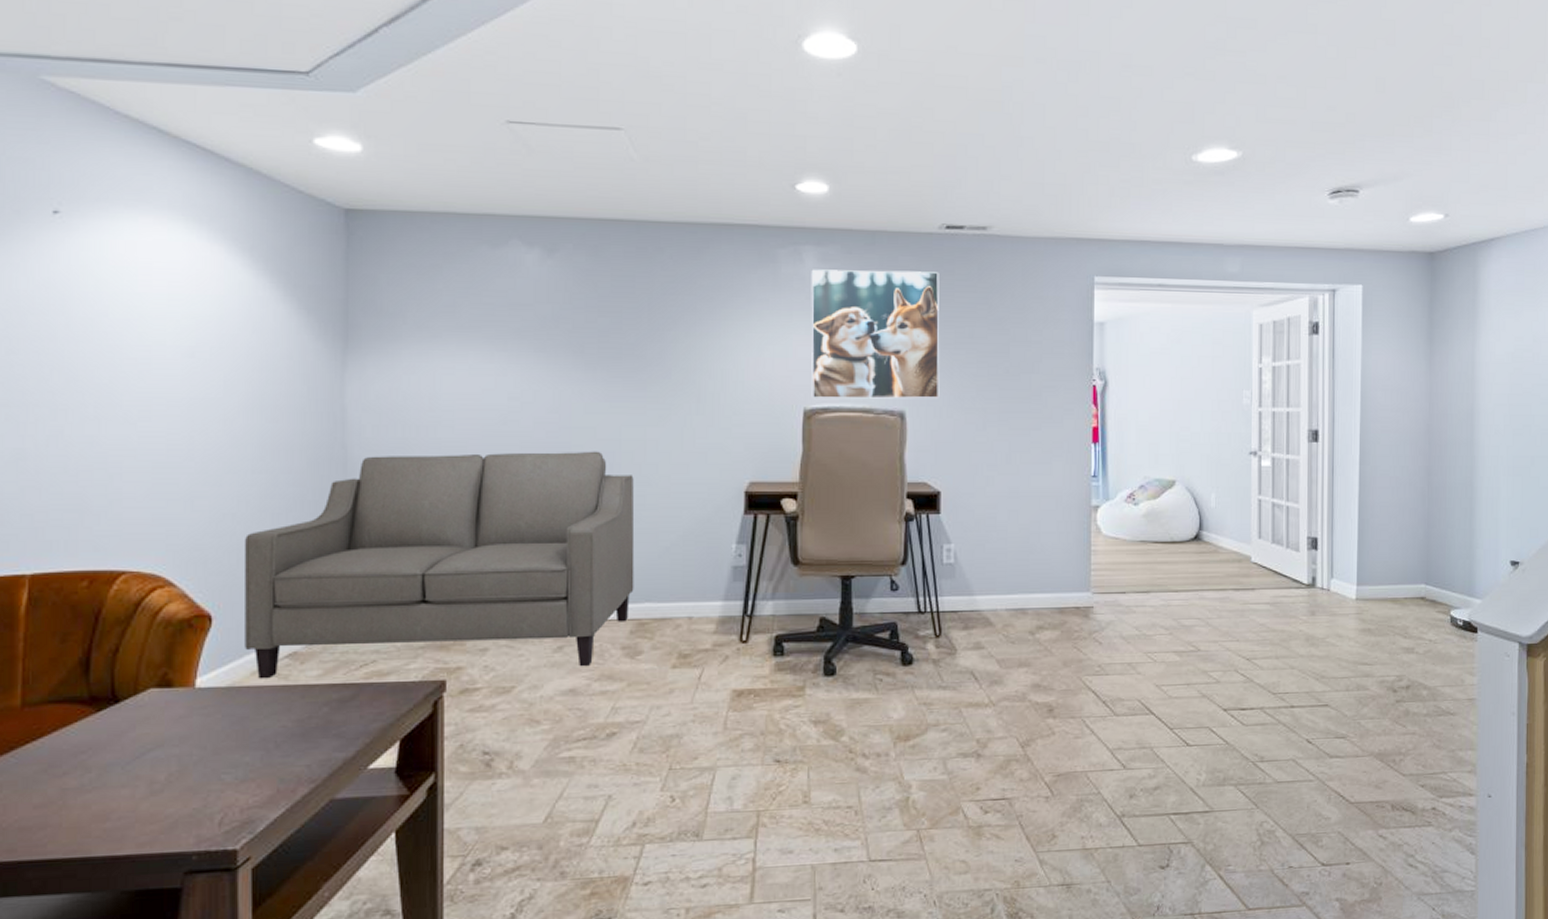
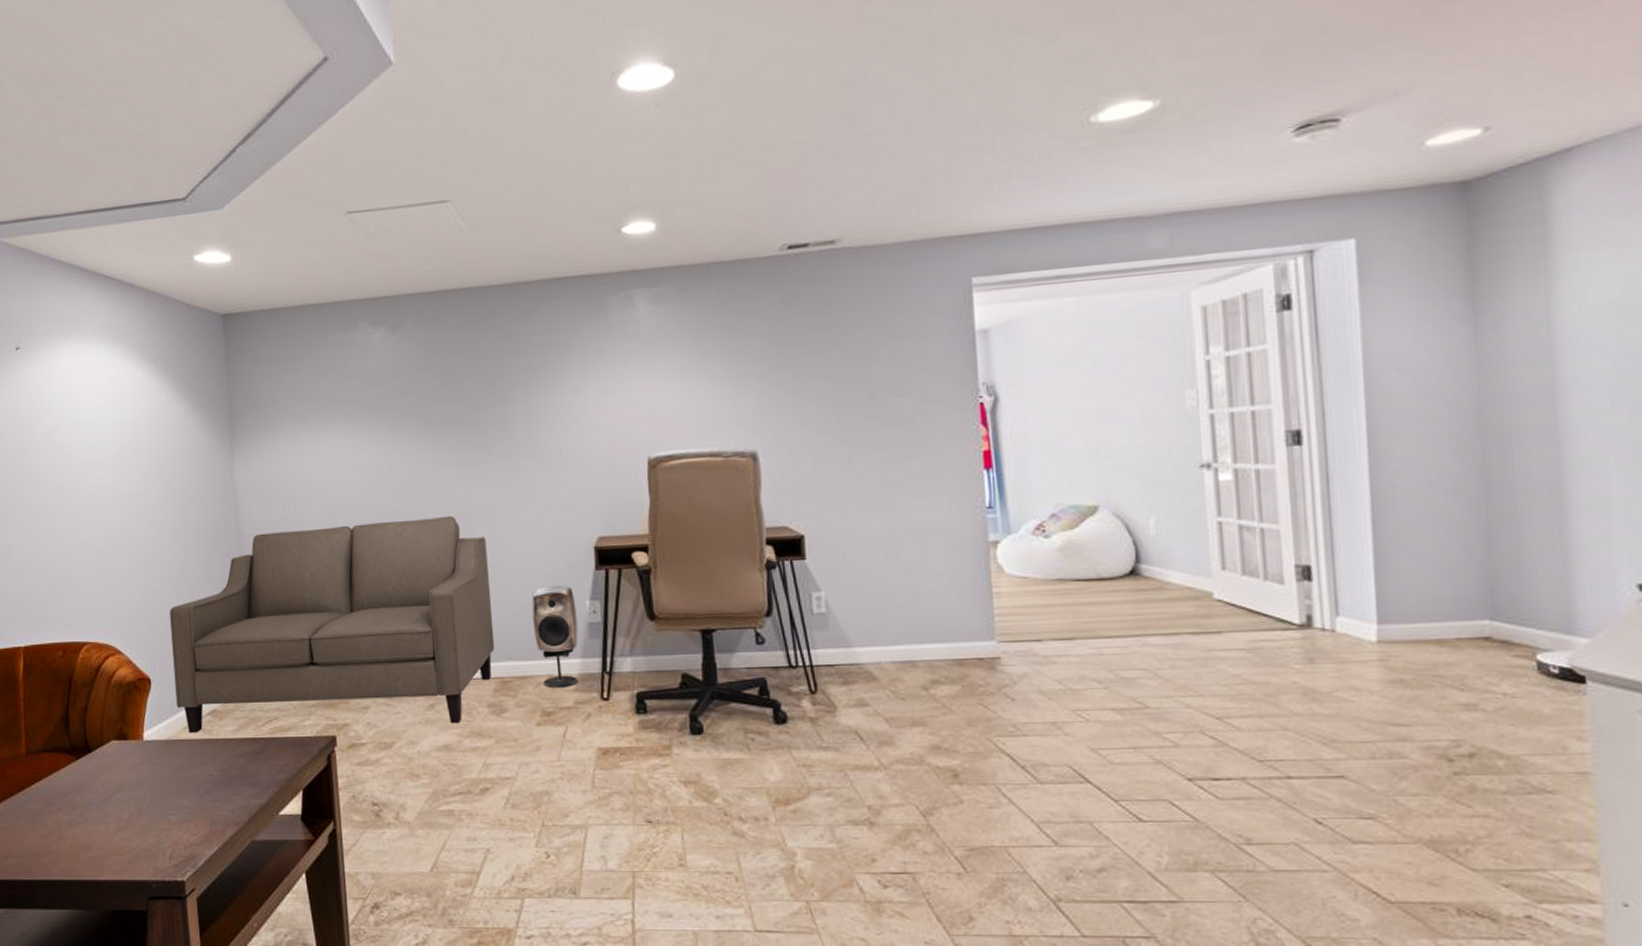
speaker: none [676,528,722,631] -> present [531,586,578,689]
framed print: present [811,269,940,399] -> none [644,297,795,447]

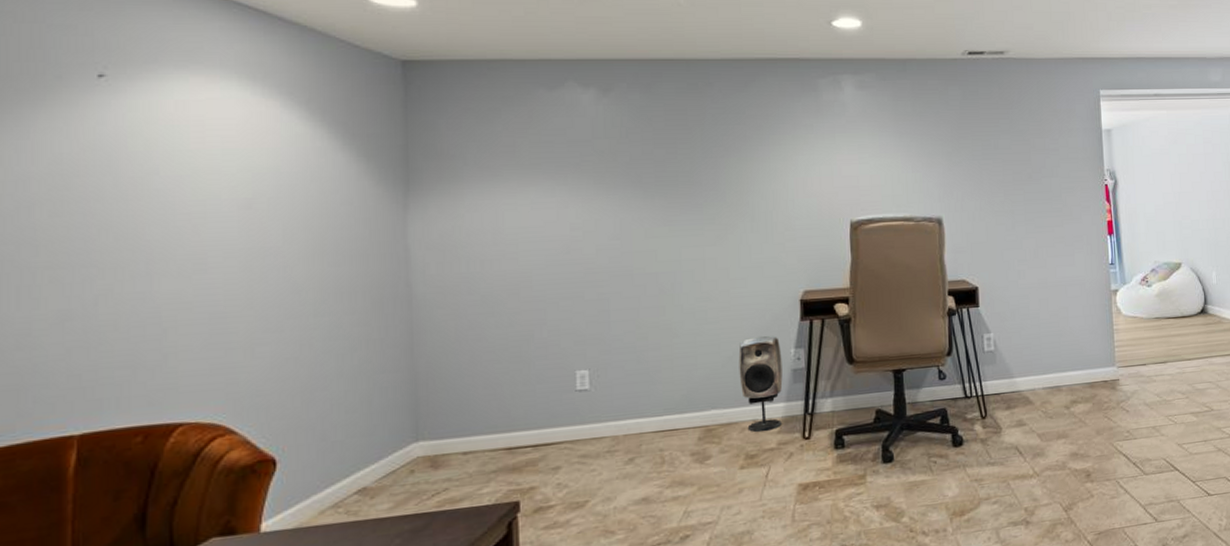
sofa: present [169,515,495,734] -> none [308,272,700,518]

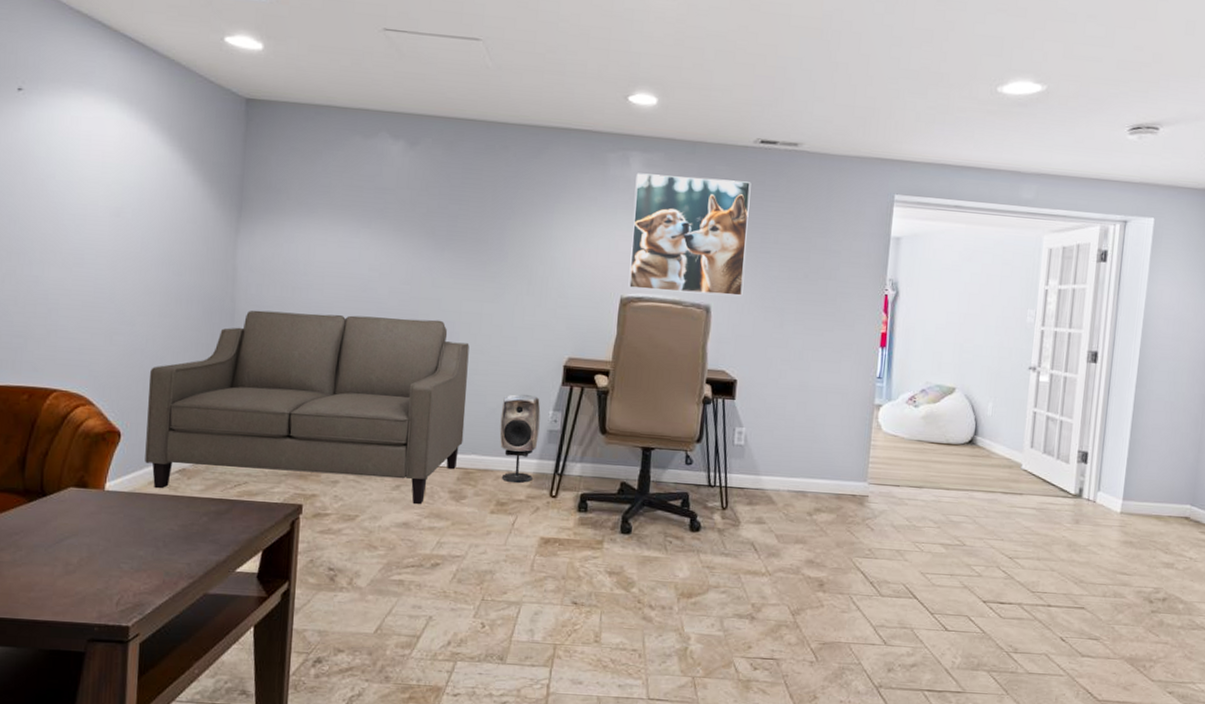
sofa: none [308,272,700,518] -> present [145,310,470,505]
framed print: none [850,93,972,212] -> present [628,173,751,296]

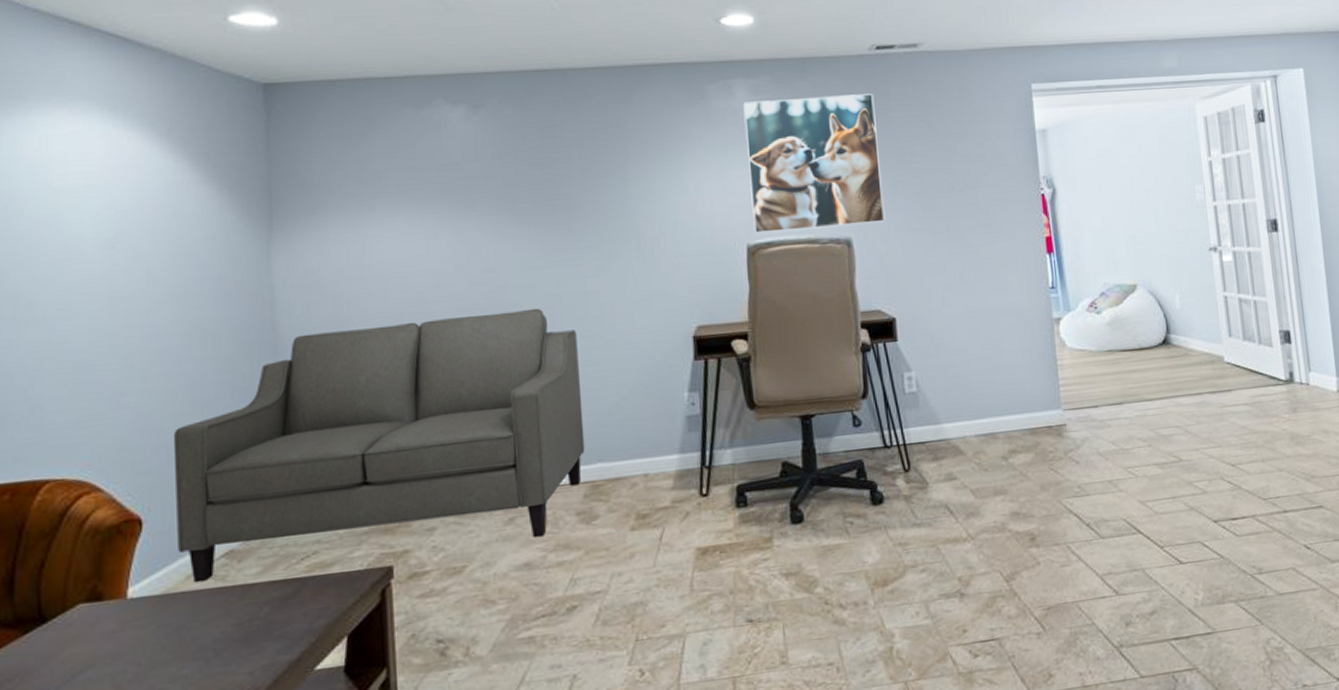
speaker: present [499,394,541,484] -> none [626,378,676,489]

